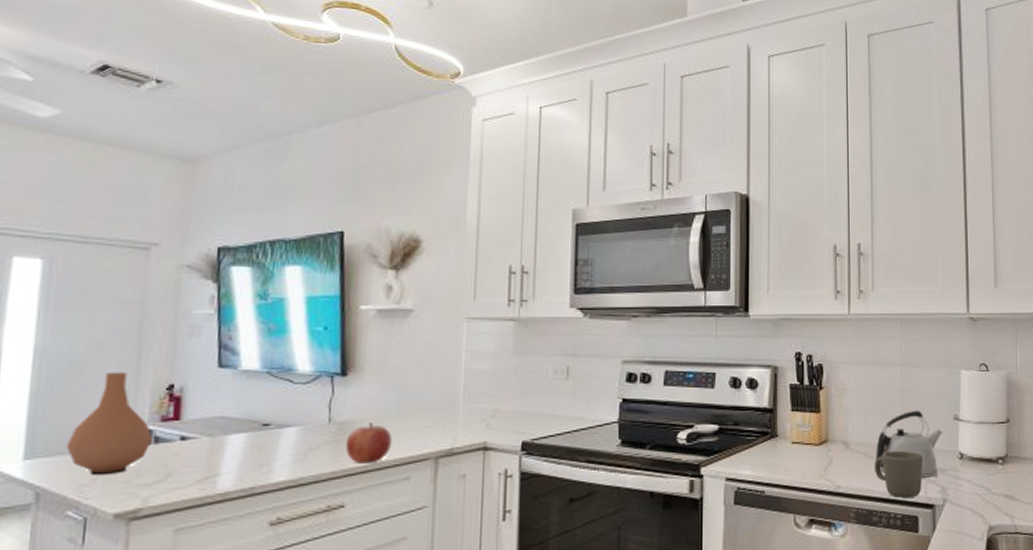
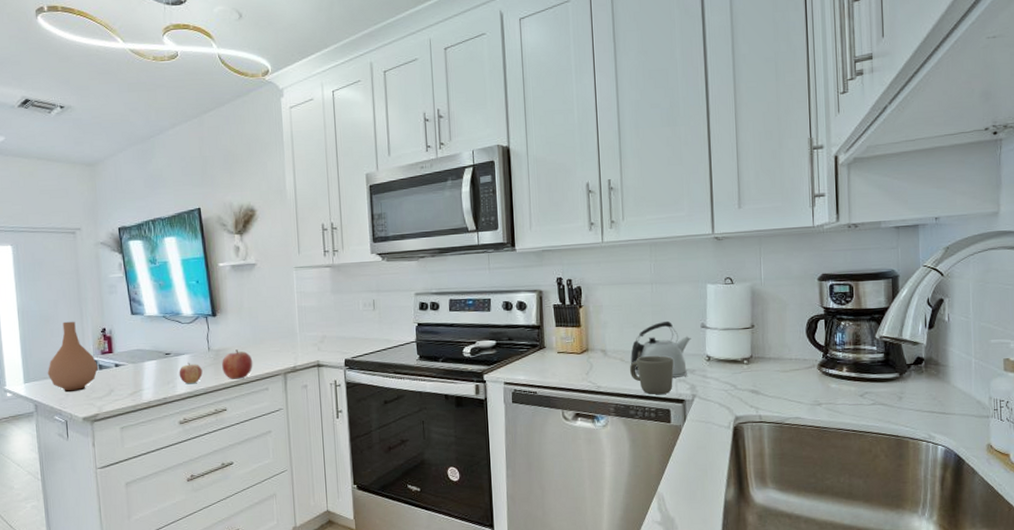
fruit: none [279,437,316,467] -> present [179,362,203,383]

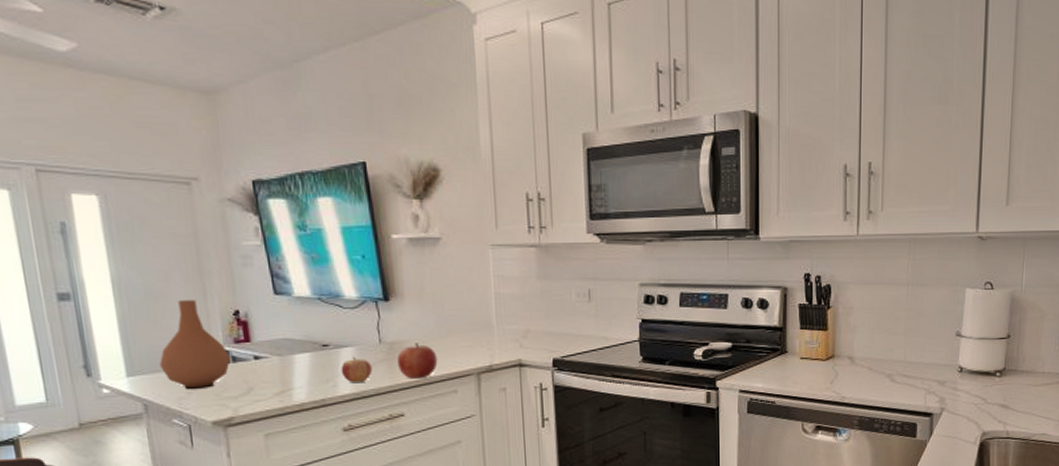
mug: present [630,355,674,395] -> none [878,365,925,408]
kettle: present [631,320,691,378] -> none [879,327,945,389]

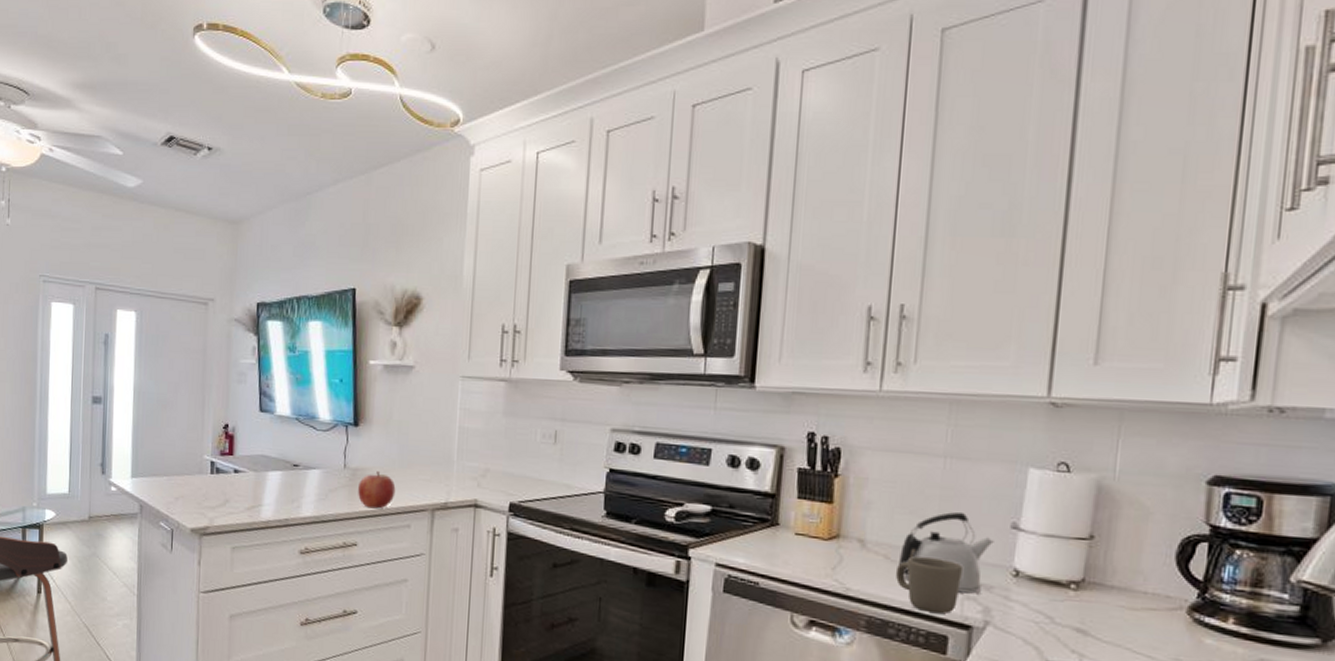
vase: present [159,299,231,390] -> none [157,410,214,497]
fruit: present [340,356,372,382] -> none [306,479,334,506]
mug: none [878,365,925,408] -> present [896,556,964,614]
kettle: none [879,327,945,389] -> present [899,511,994,595]

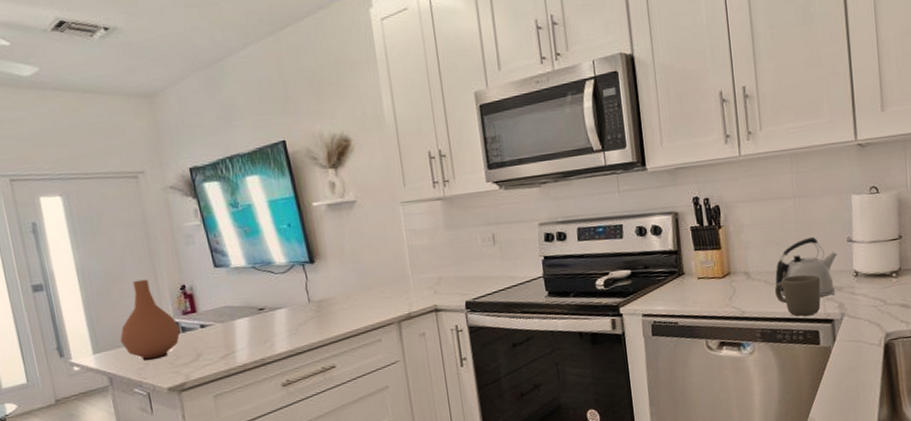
vase: none [157,410,214,497] -> present [120,279,181,361]
fruit: present [358,471,396,509] -> none [325,299,362,333]

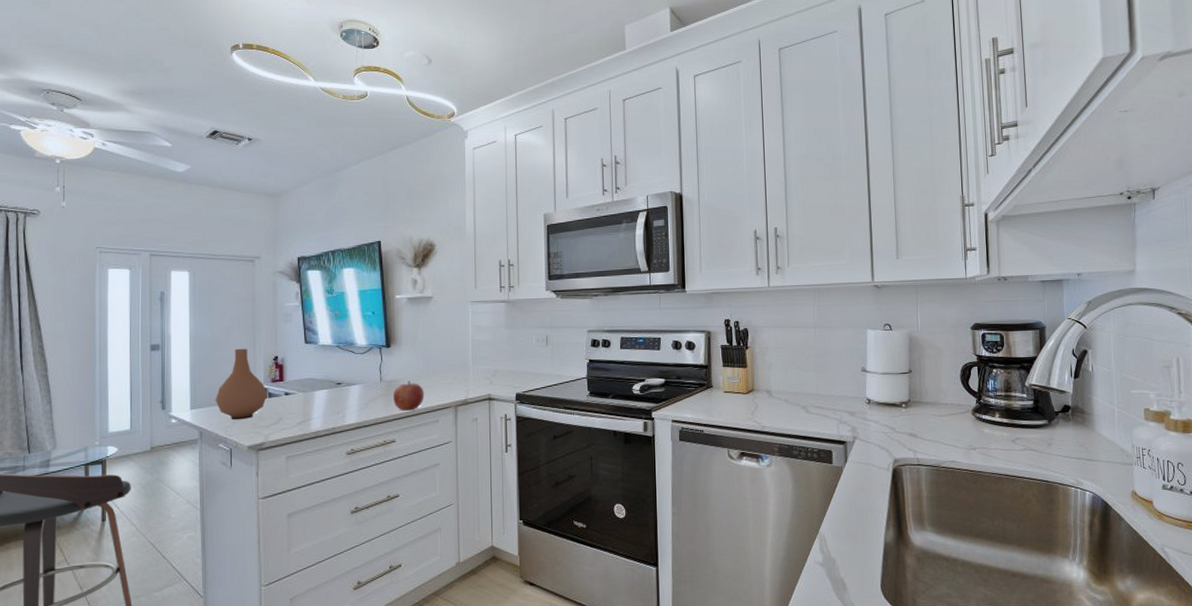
fruit: none [325,299,362,333] -> present [393,381,424,411]
kettle: present [775,236,838,297] -> none [794,364,852,419]
mug: present [775,274,821,316] -> none [794,397,836,436]

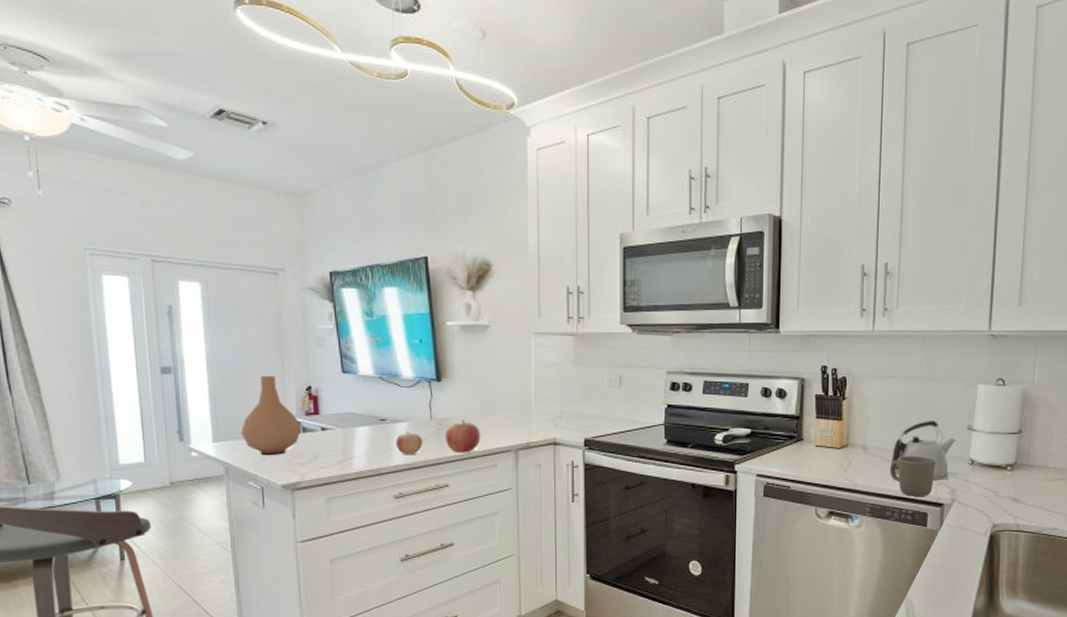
fruit: none [349,392,373,414] -> present [395,430,423,454]
kettle: none [794,364,852,419] -> present [892,420,956,480]
mug: none [794,397,836,436] -> present [890,456,937,497]

